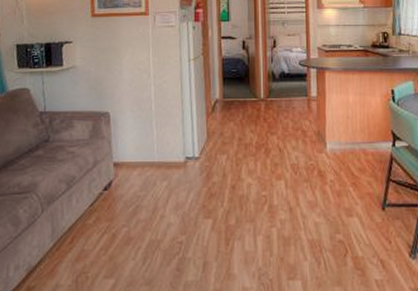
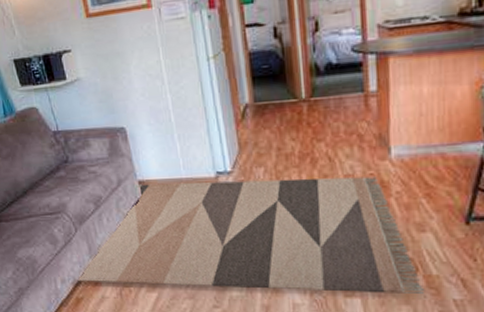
rug: none [31,165,353,275] -> present [76,176,425,294]

